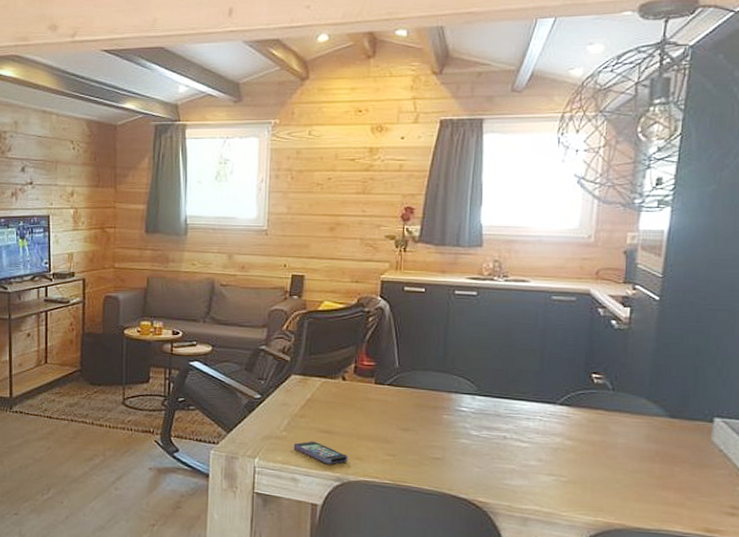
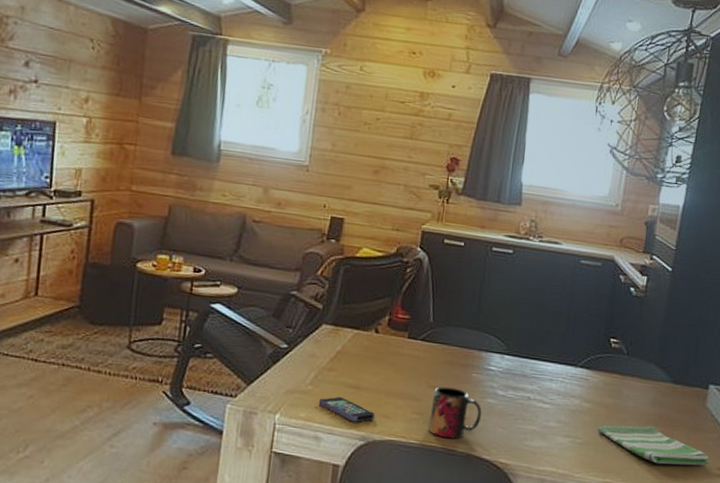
mug: none [402,429,456,479] -> present [428,386,482,439]
dish towel: none [584,462,719,504] -> present [598,425,709,466]

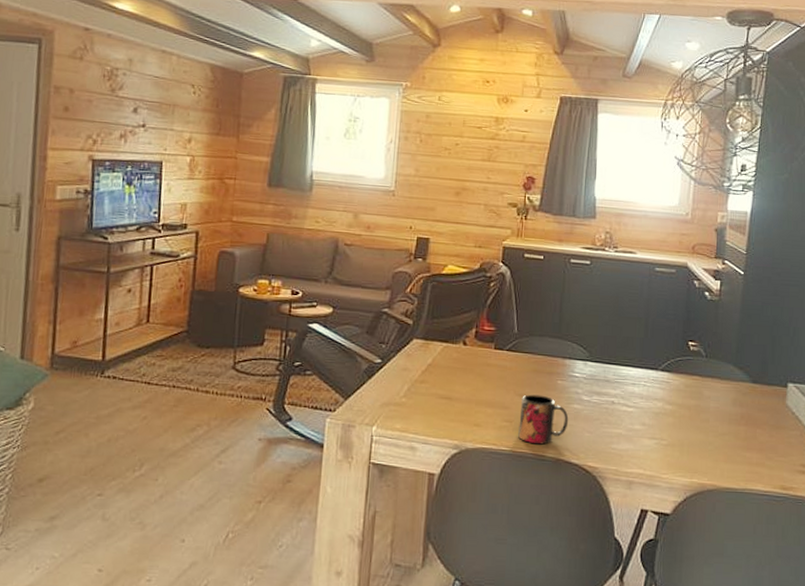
smartphone: present [318,396,376,422] -> none [412,407,468,431]
dish towel: present [598,425,709,466] -> none [681,425,793,463]

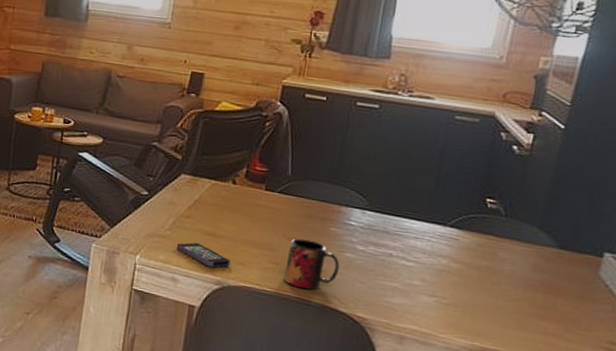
smartphone: none [412,407,468,431] -> present [176,242,232,268]

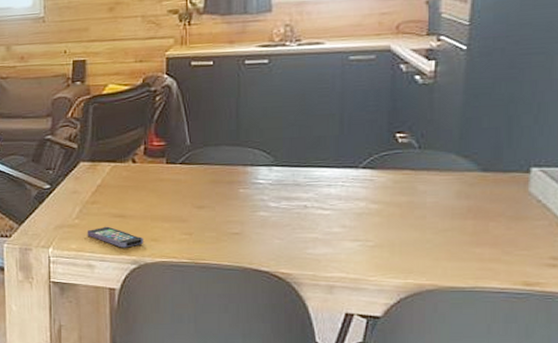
mug: present [284,238,340,290] -> none [199,205,255,255]

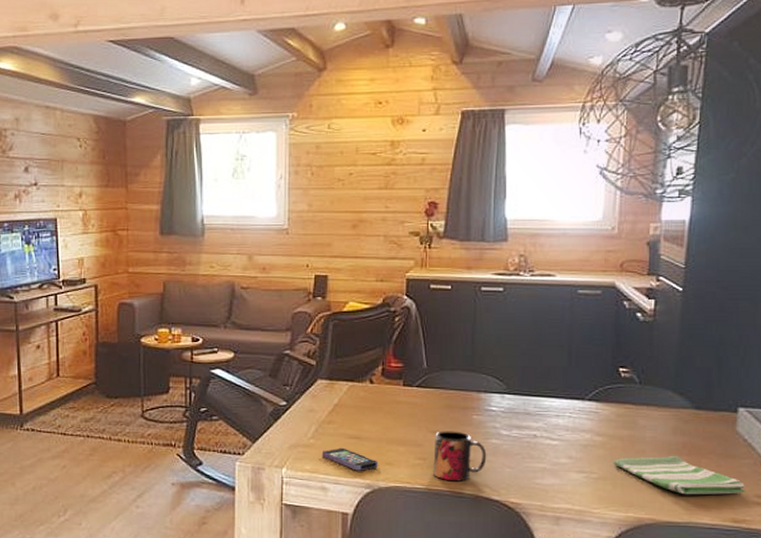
mug: none [199,205,255,255] -> present [433,431,487,482]
dish towel: none [391,219,539,260] -> present [614,455,745,495]

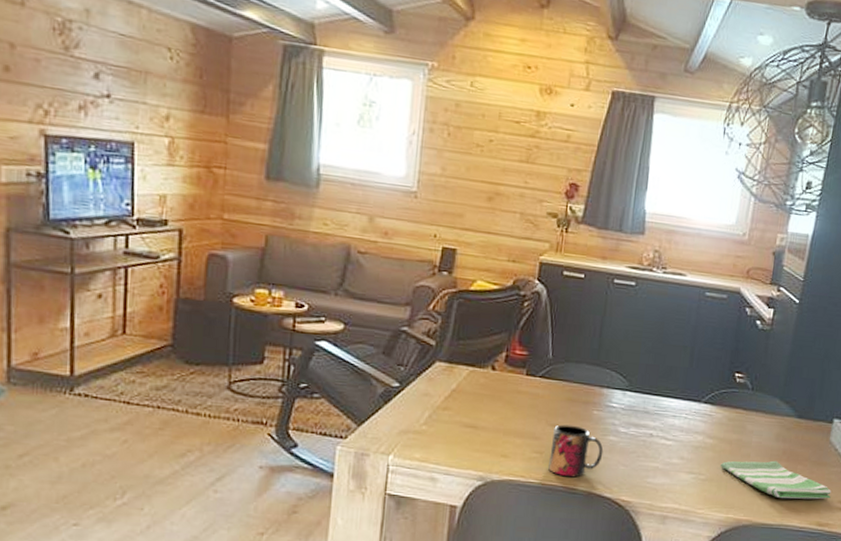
smartphone: present [321,447,379,471] -> none [433,436,494,462]

